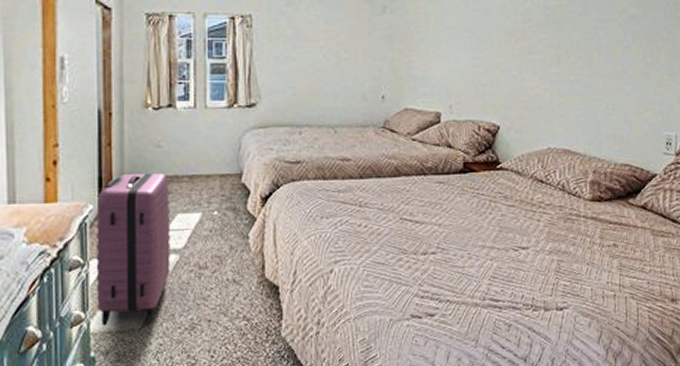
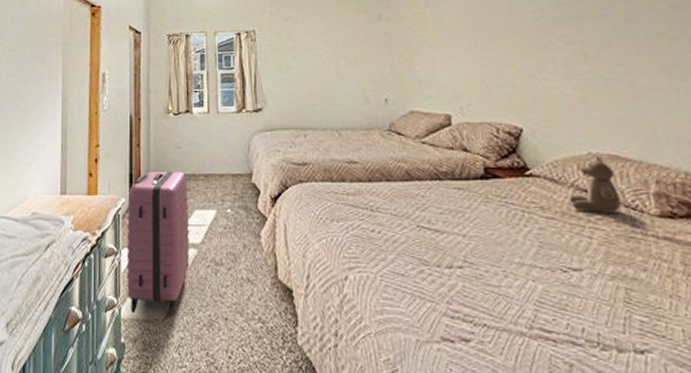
teddy bear: none [527,149,565,199] -> present [569,154,621,212]

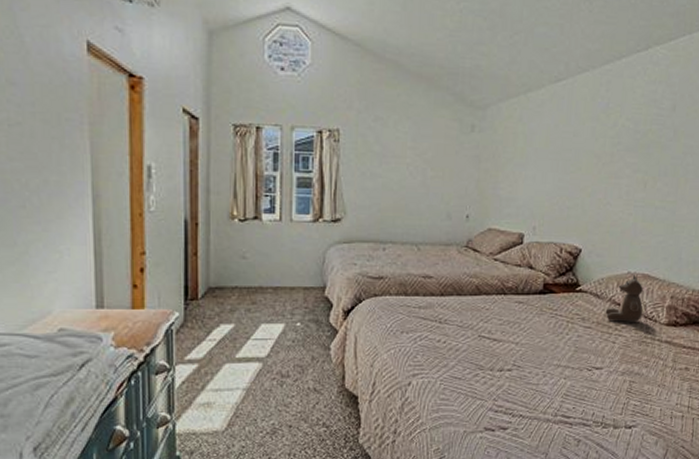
suitcase: present [126,171,190,316] -> none [181,282,254,428]

